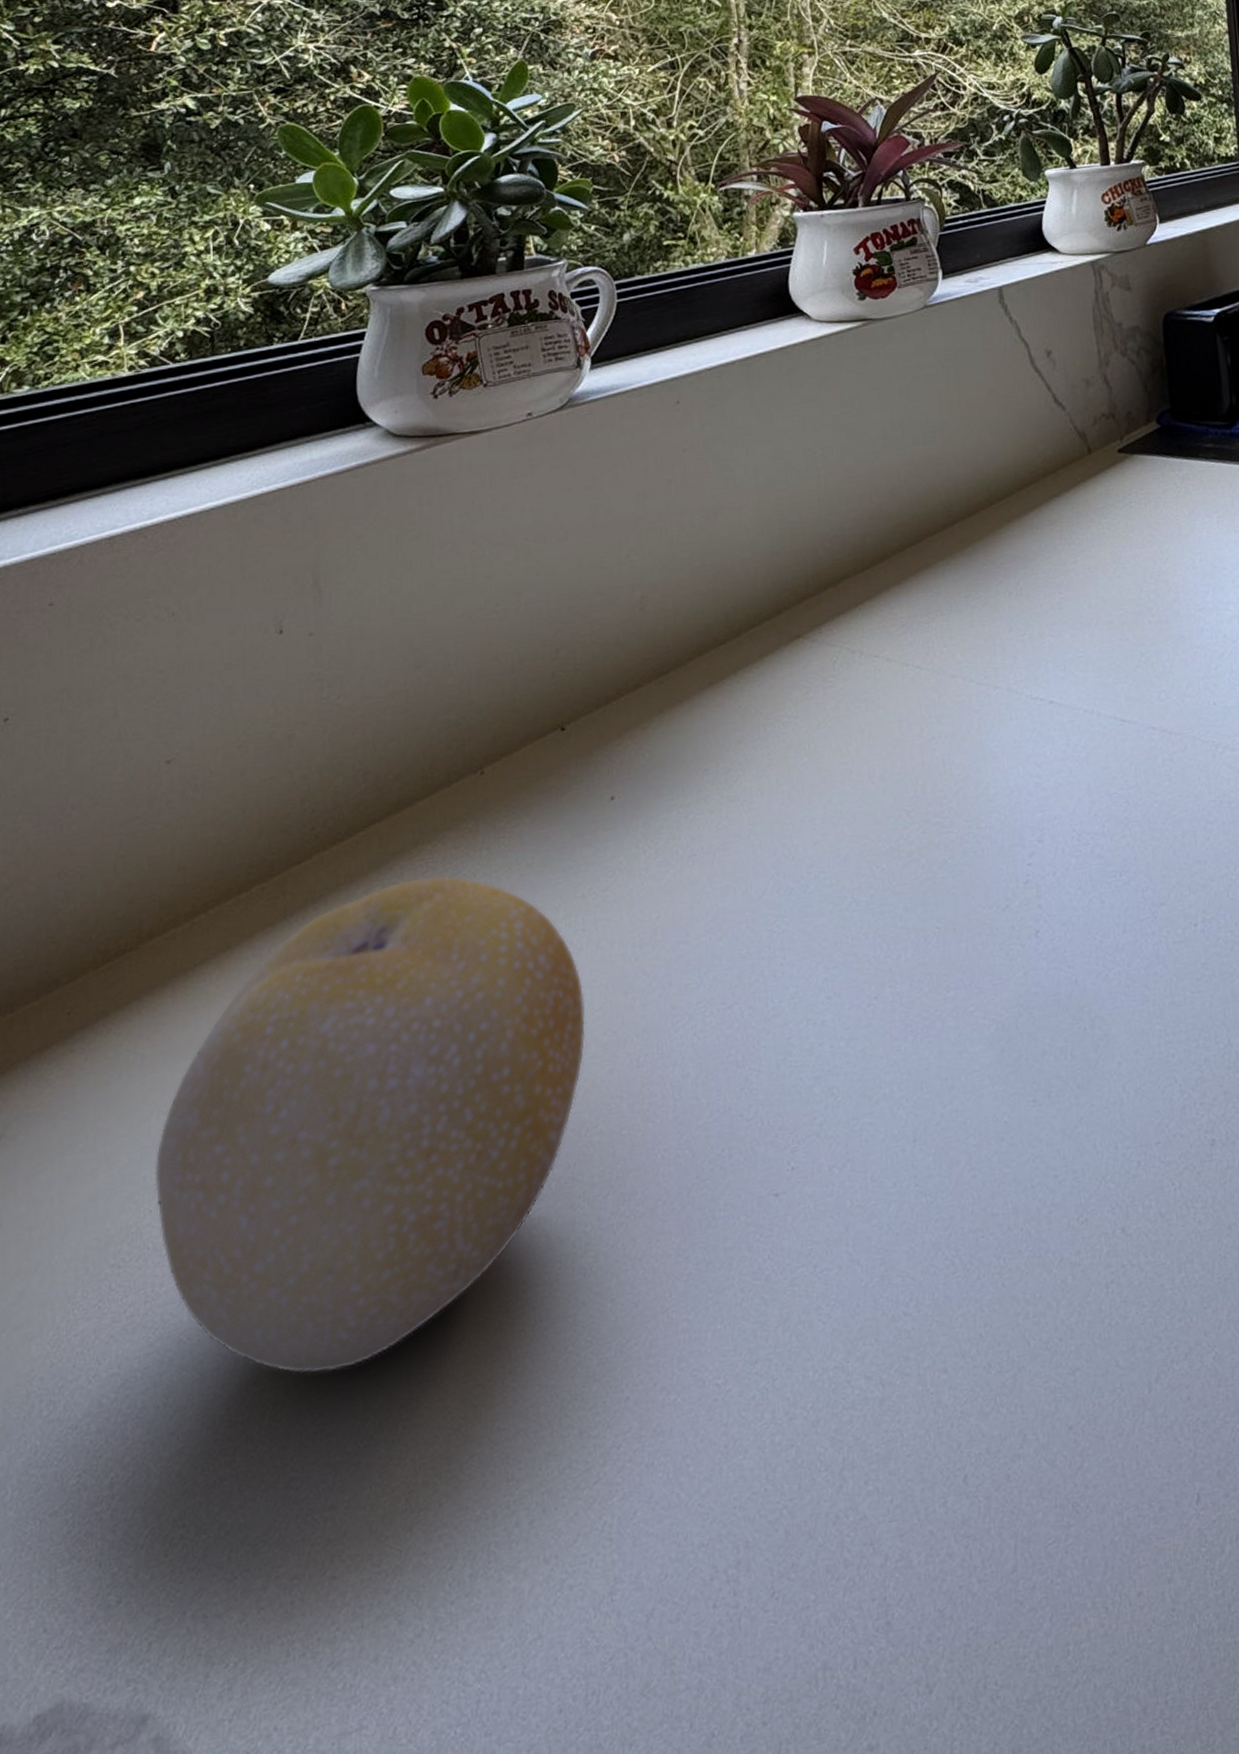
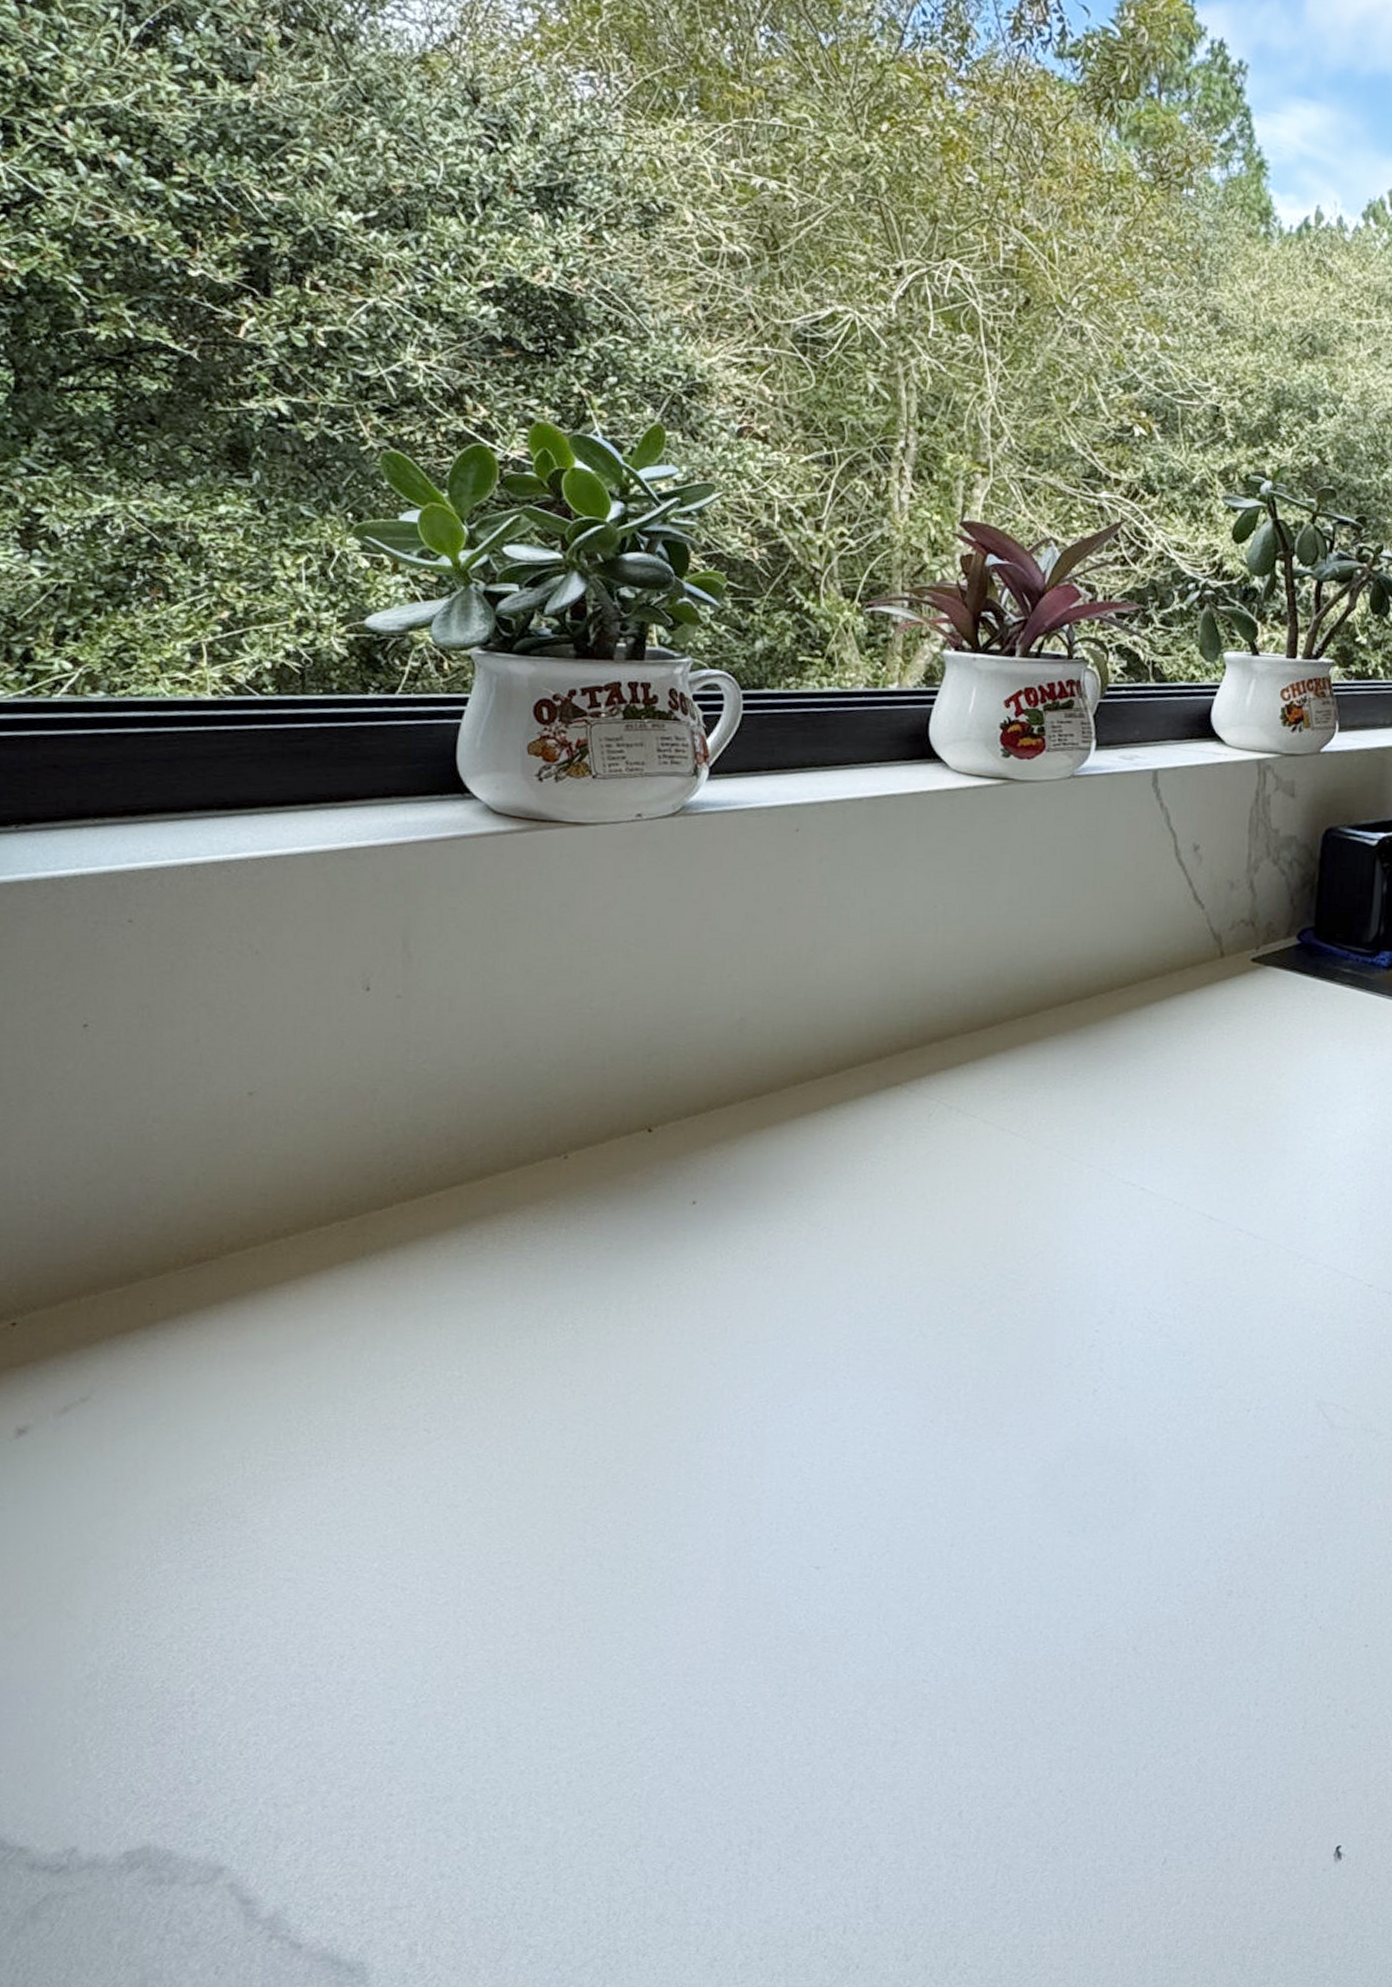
fruit: present [155,875,586,1374] -> none [233,1242,652,1640]

